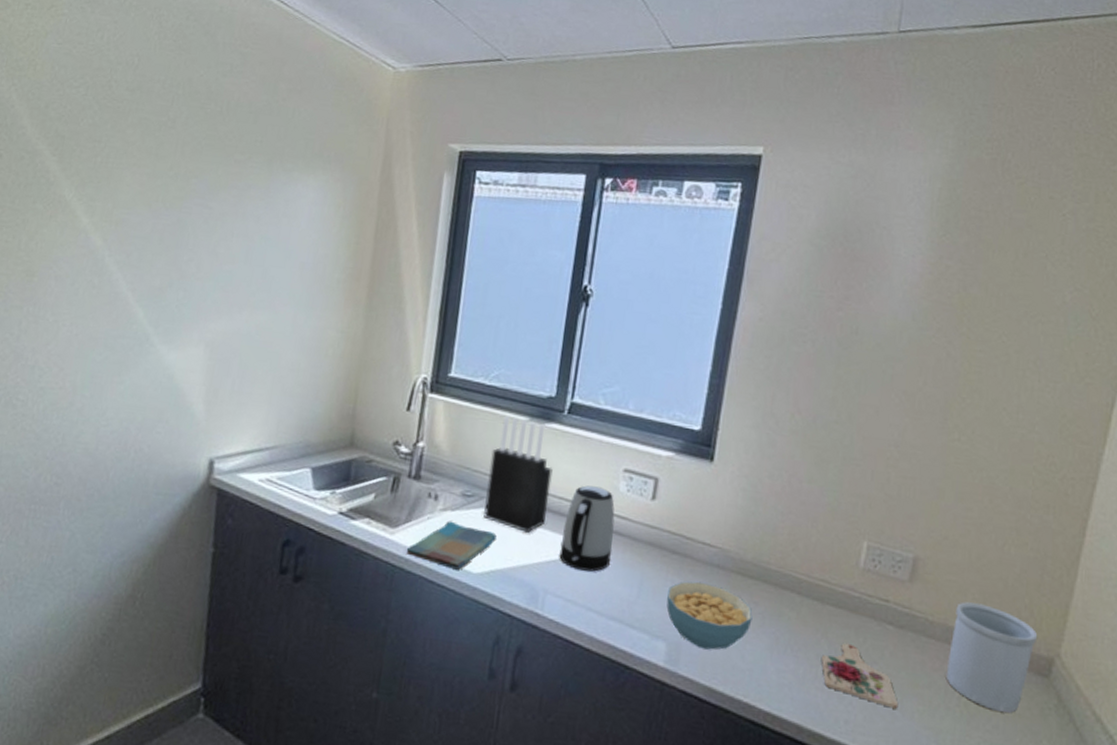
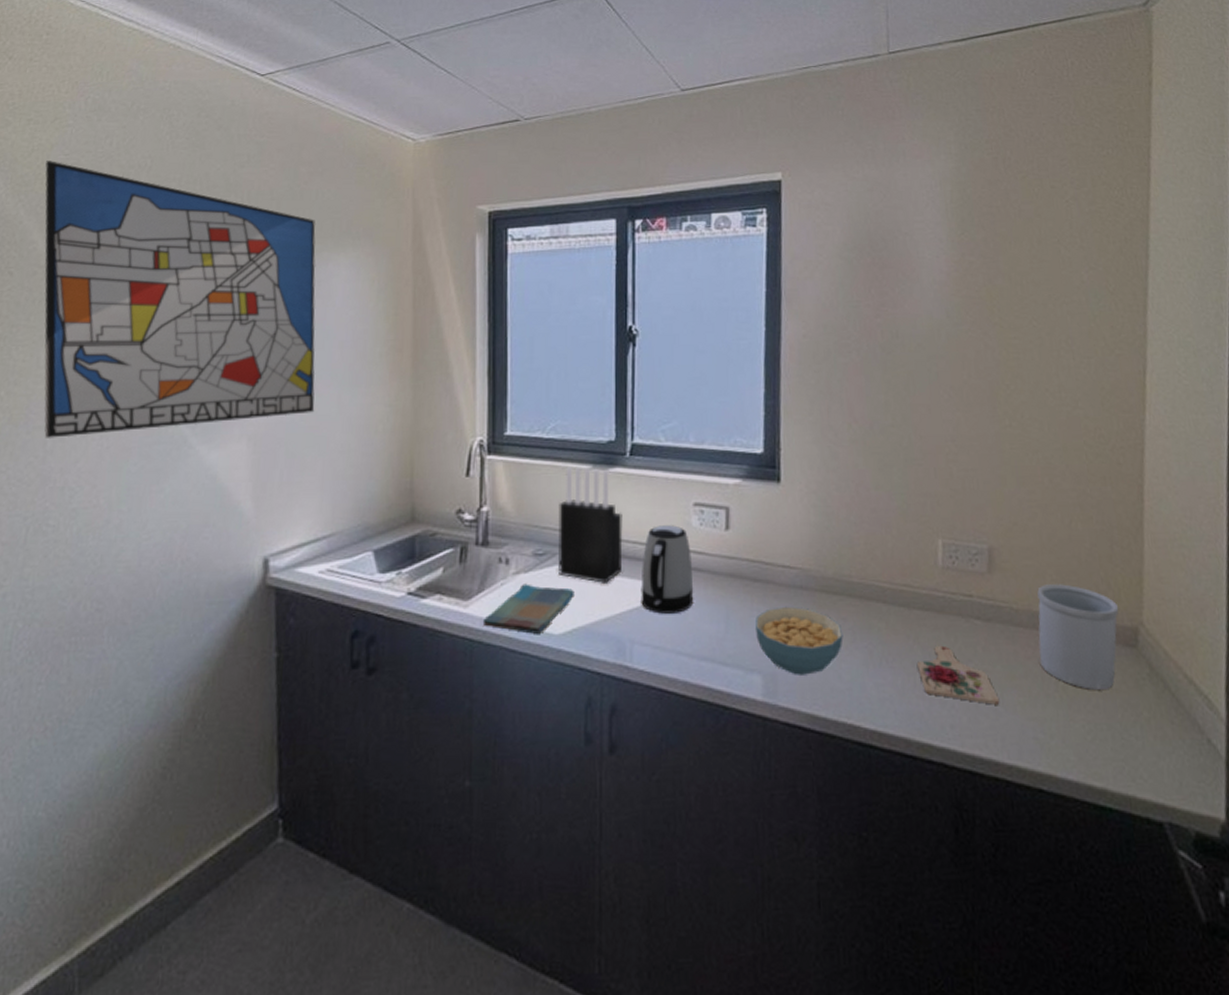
wall art: none [20,48,289,329] -> present [44,161,316,438]

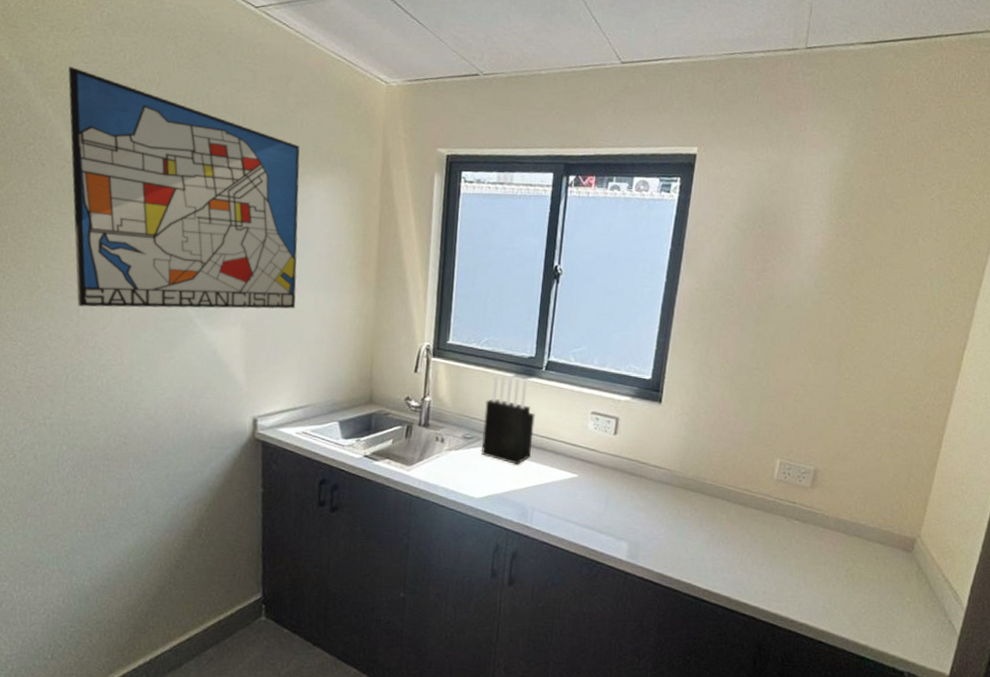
dish towel: present [482,584,574,634] -> none [420,458,493,496]
kettle: present [641,525,694,614] -> none [543,426,586,492]
cereal bowl: present [755,606,843,675] -> none [627,495,693,546]
cutting board: present [916,645,1000,705] -> none [745,535,802,581]
utensil holder: present [1037,584,1119,690] -> none [837,500,905,579]

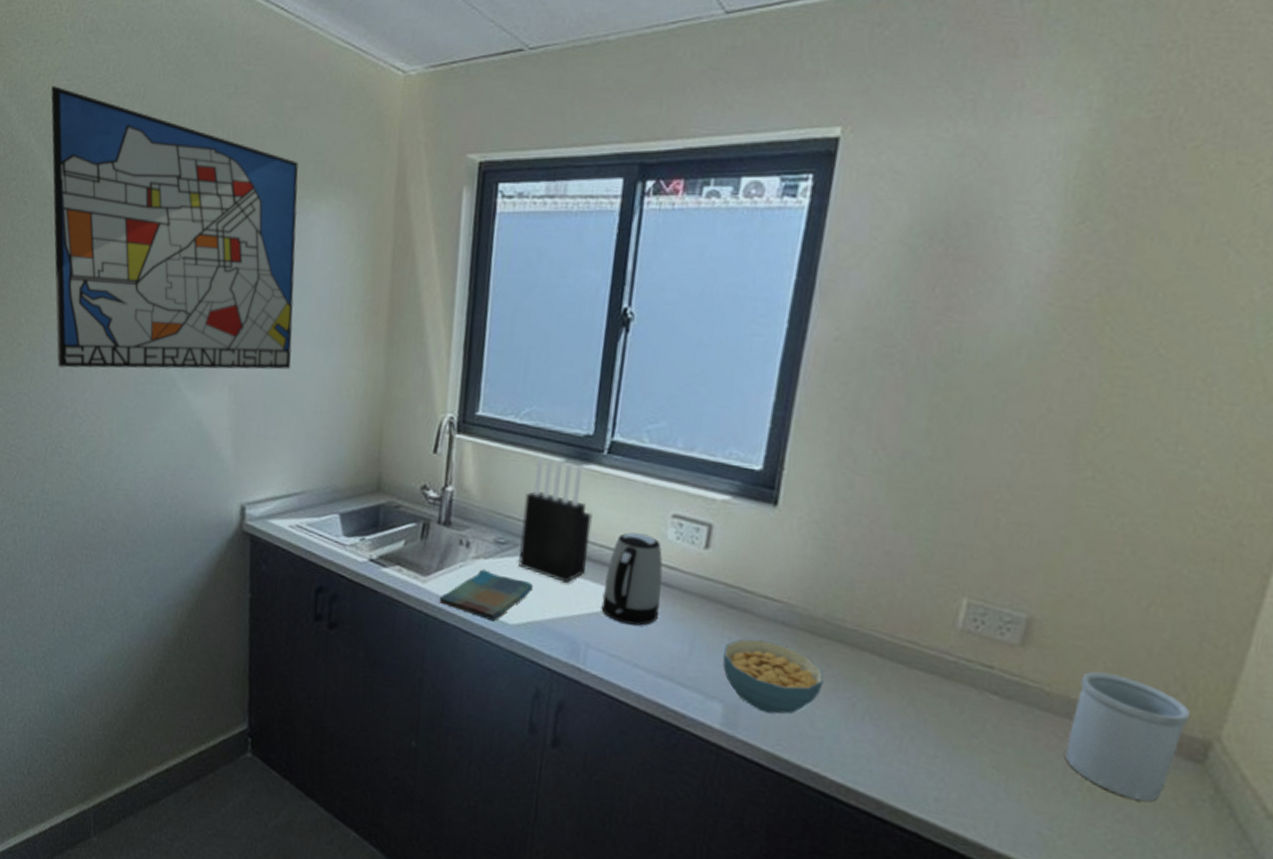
dish towel: none [420,458,493,496] -> present [439,569,533,621]
kettle: none [543,426,586,492] -> present [601,532,663,626]
cereal bowl: none [627,495,693,546] -> present [723,639,824,715]
utensil holder: none [837,500,905,579] -> present [1064,671,1191,802]

